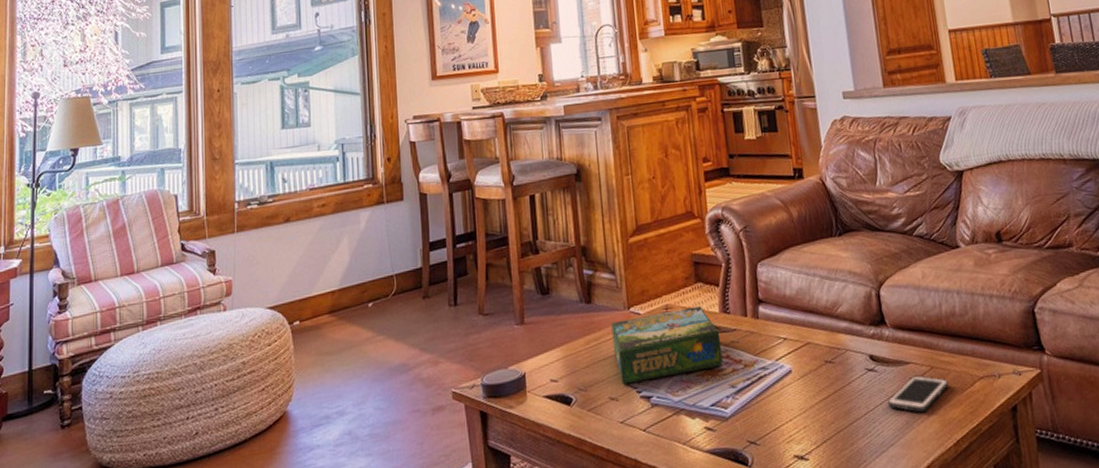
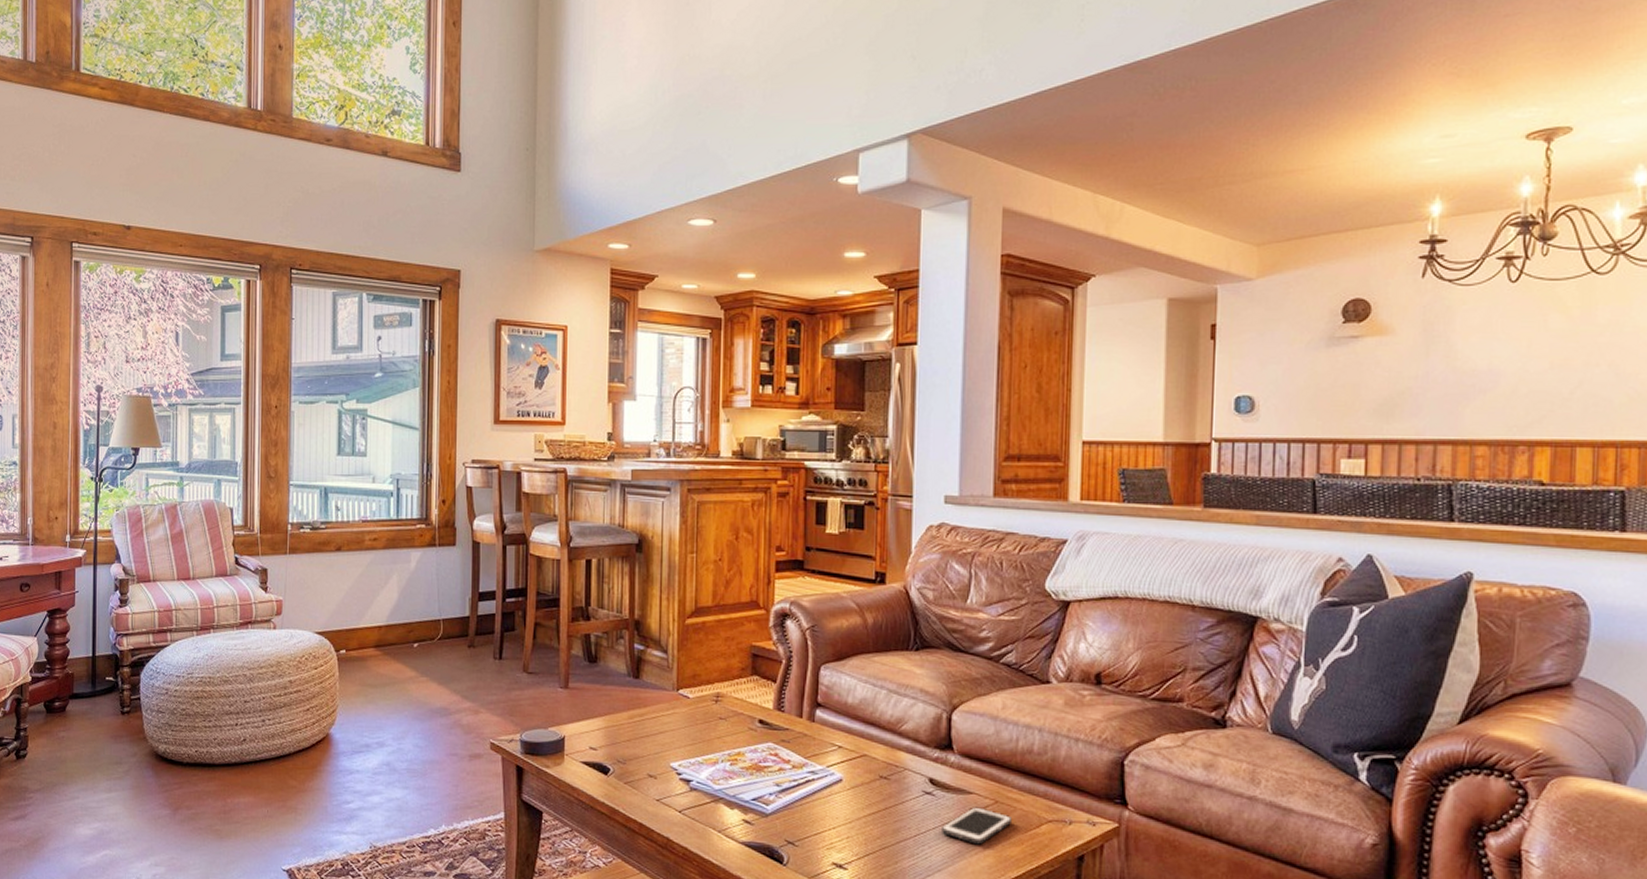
board game: present [611,306,723,385] -> none [657,699,771,765]

